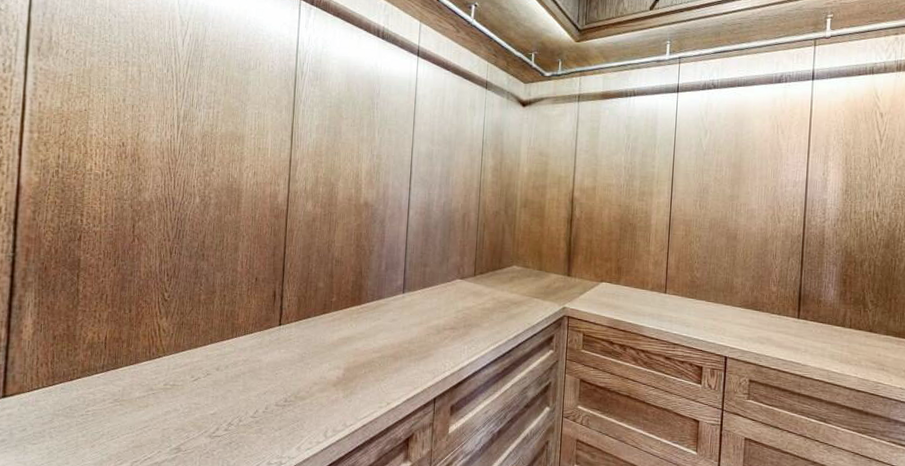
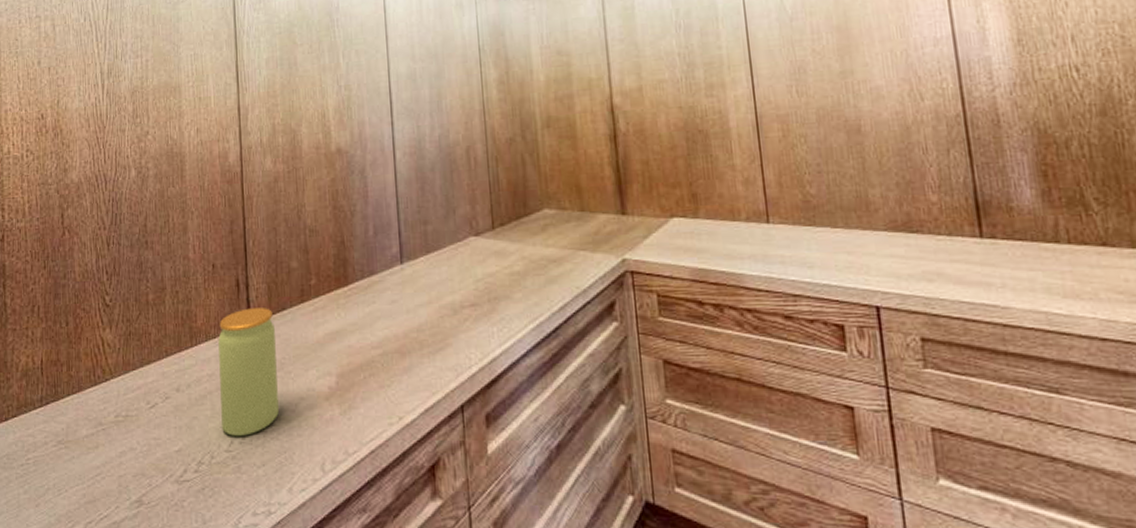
jar: none [250,314,300,407] -> present [218,308,279,436]

